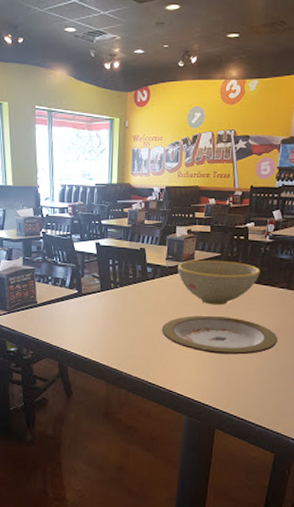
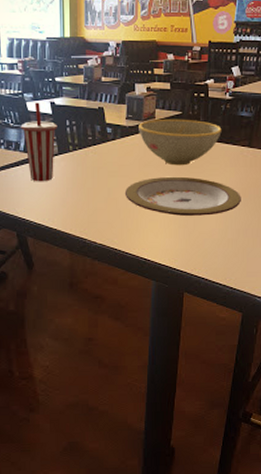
cup with straw: none [67,243,101,317] -> present [20,102,58,182]

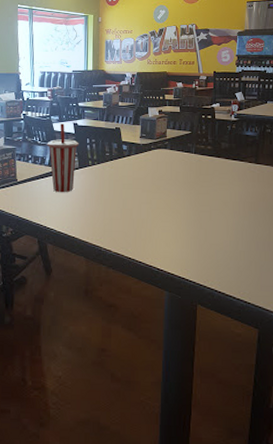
plate: present [124,177,241,216] -> none [138,190,251,228]
bowl: present [139,118,222,166] -> none [151,137,229,180]

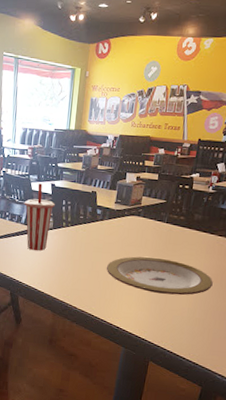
plate: none [138,190,251,228] -> present [106,256,213,295]

